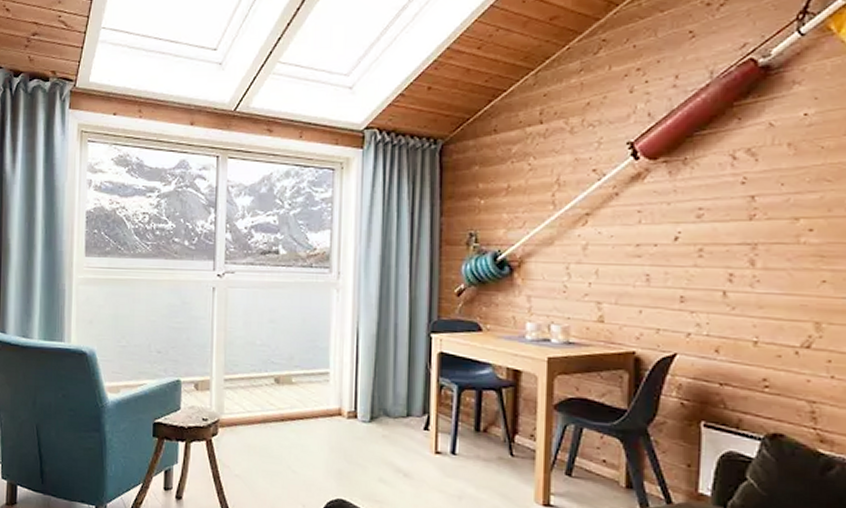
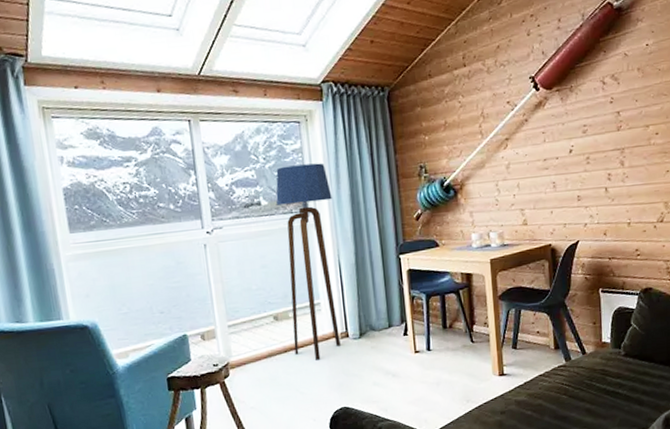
floor lamp: none [293,215,359,438] -> present [276,163,341,360]

